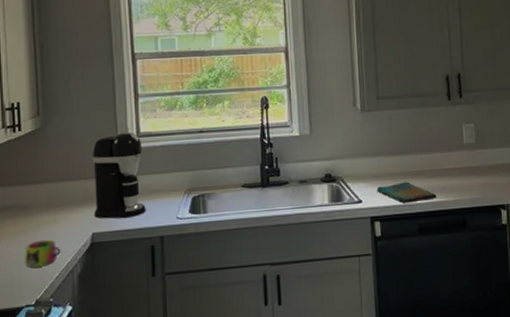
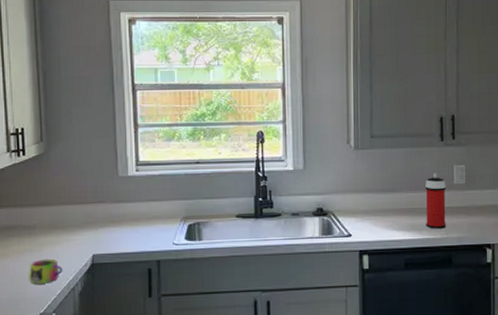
coffee maker: present [92,132,146,219] -> none [92,160,144,243]
dish towel: present [377,181,437,204] -> none [366,218,425,239]
spray can: none [434,133,458,191] -> present [425,173,446,229]

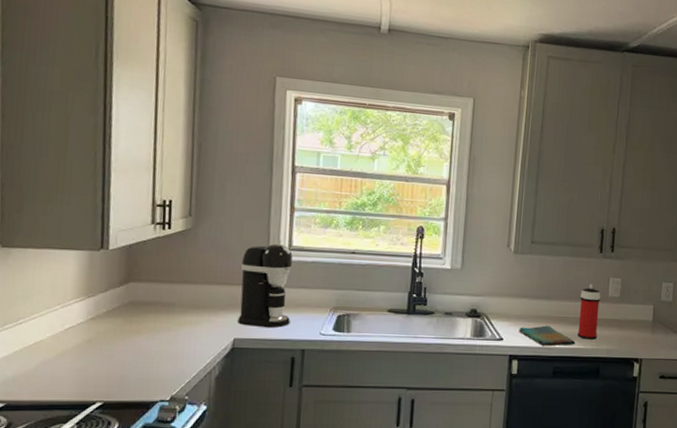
mug: present [29,258,63,284] -> none [163,339,201,365]
coffee maker: none [92,160,144,243] -> present [238,243,293,329]
dish towel: none [366,218,425,239] -> present [519,325,576,347]

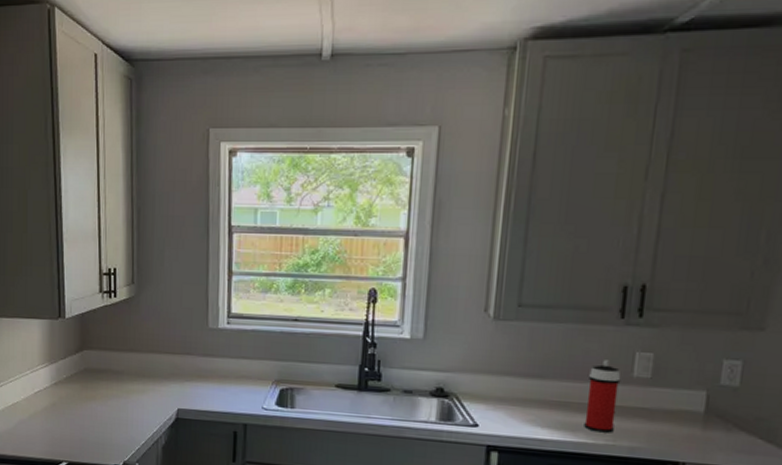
coffee maker: present [238,243,293,329] -> none [181,310,233,400]
dish towel: present [519,325,576,347] -> none [499,411,581,439]

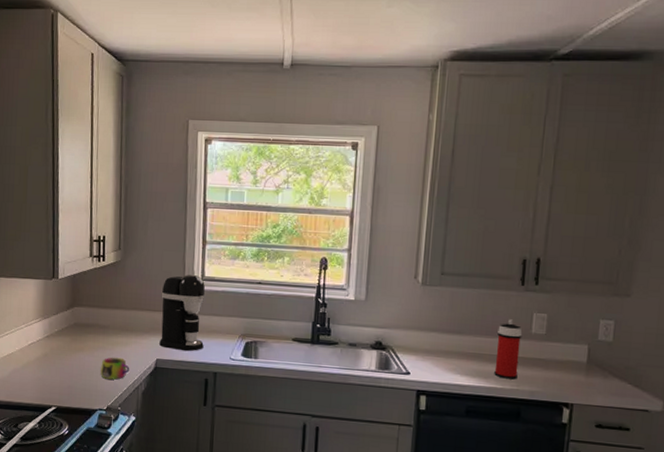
mug: none [115,406,148,432] -> present [100,357,130,380]
coffee maker: none [181,310,233,400] -> present [159,274,206,352]

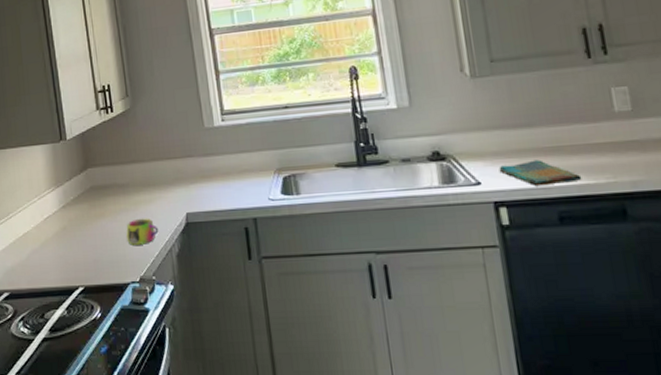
coffee maker: present [159,274,206,352] -> none [179,110,237,199]
dish towel: none [427,361,492,384] -> present [499,160,582,187]
spray can: present [494,319,523,380] -> none [572,99,611,172]

